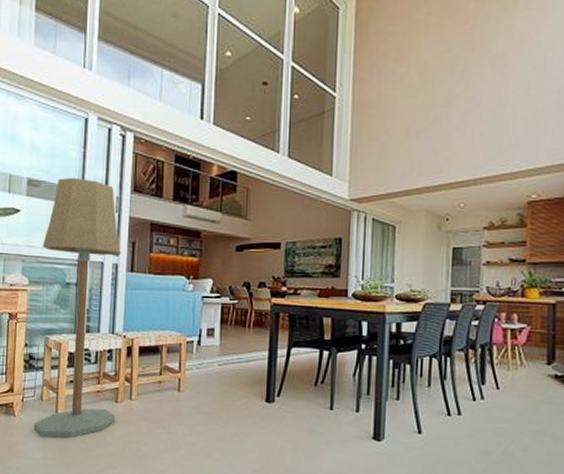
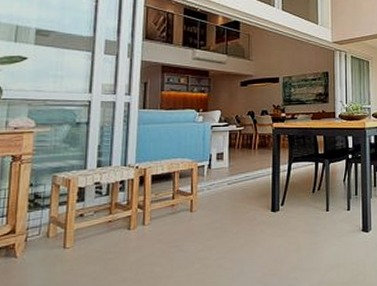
floor lamp: present [33,177,121,438] -> none [38,27,134,275]

